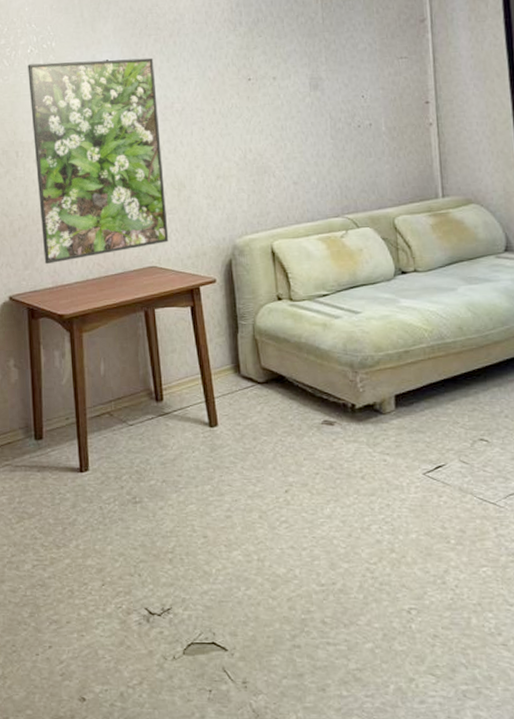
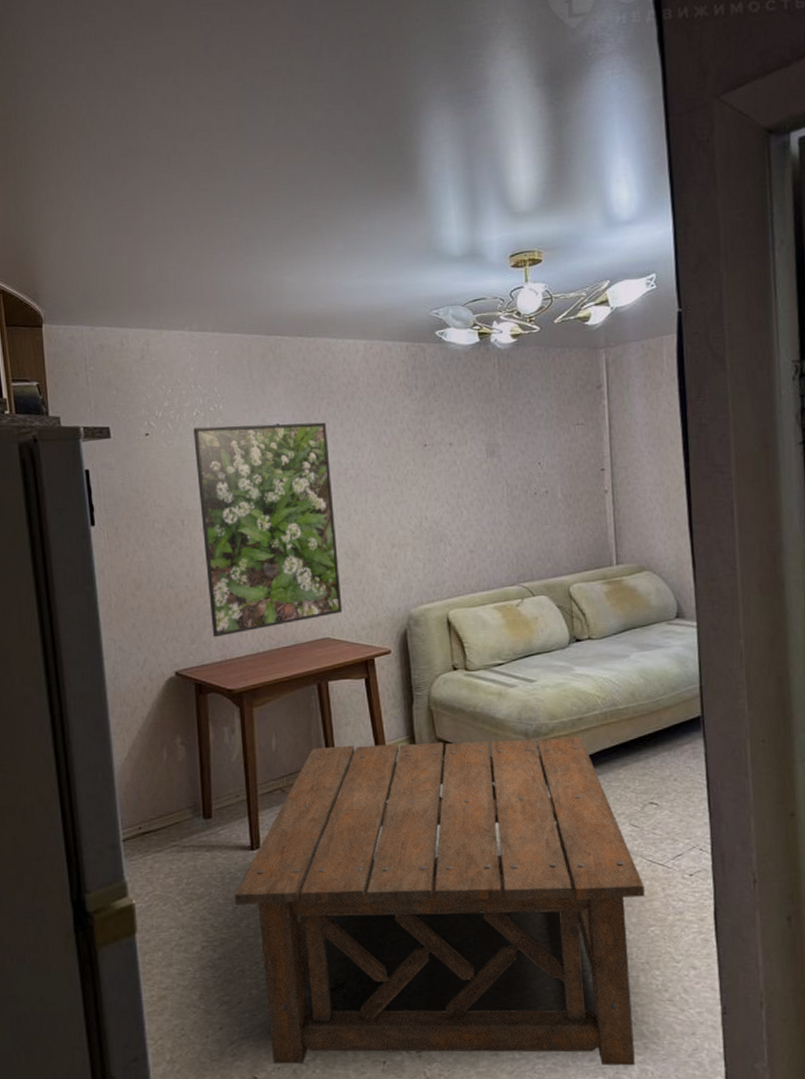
coffee table: none [64,369,476,711] -> present [235,736,645,1066]

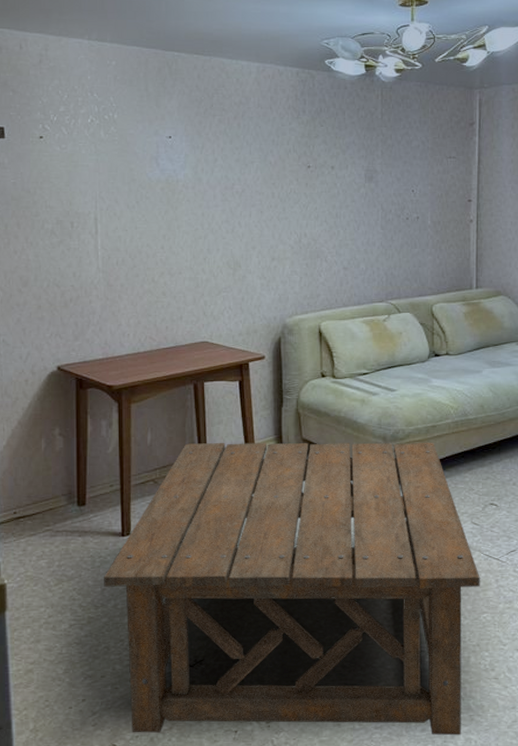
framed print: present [193,422,343,638] -> none [87,134,222,336]

